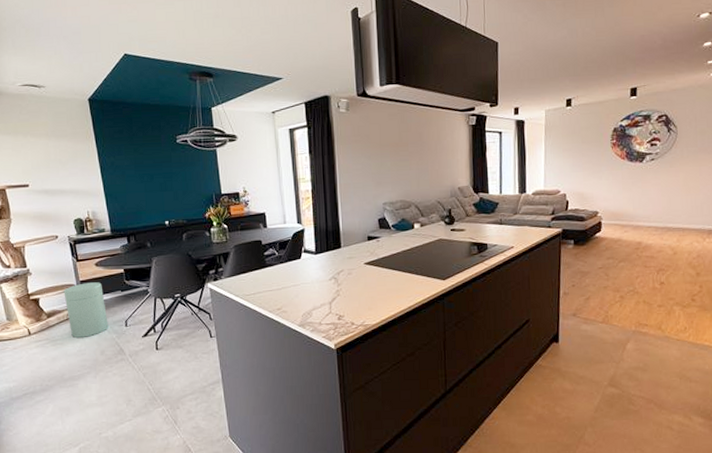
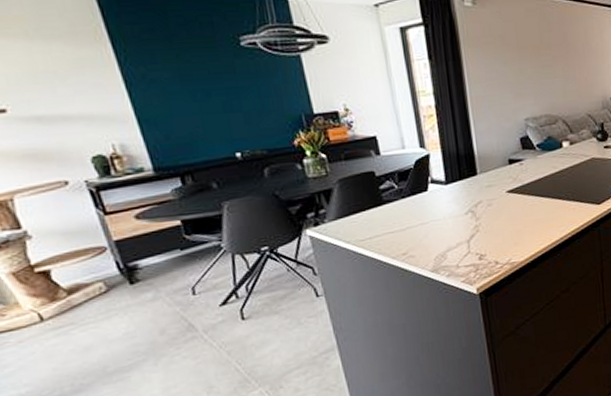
trash can: present [63,282,109,338] -> none [89,240,167,318]

